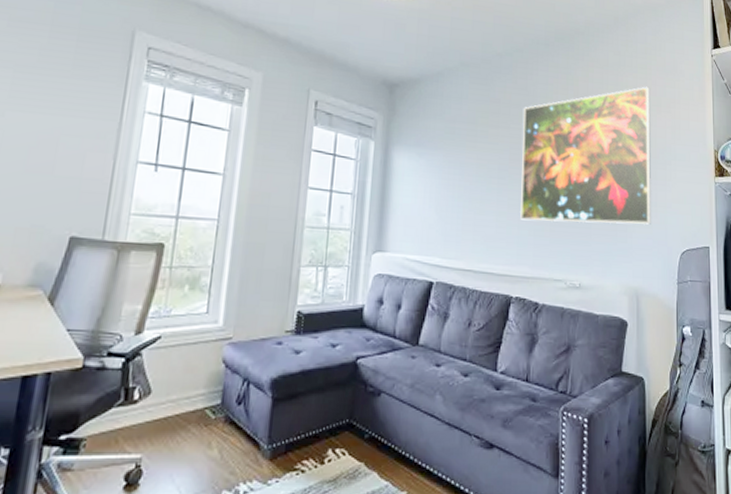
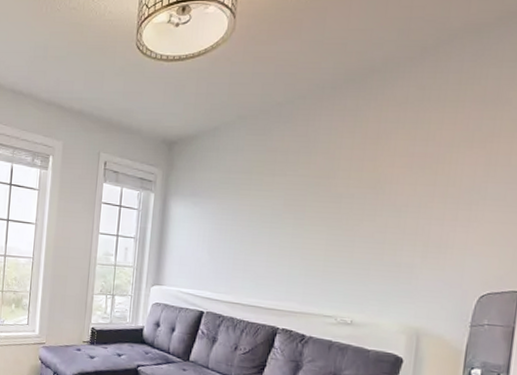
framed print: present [519,86,652,225] -> none [291,121,460,267]

